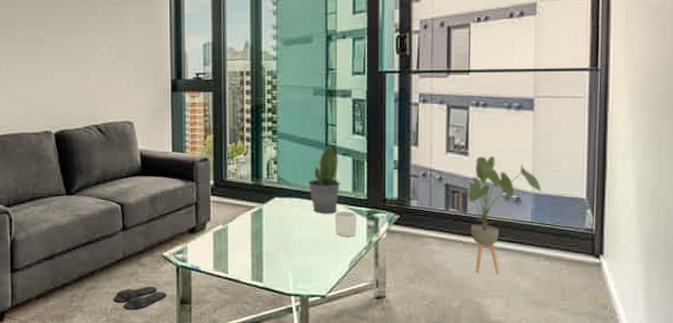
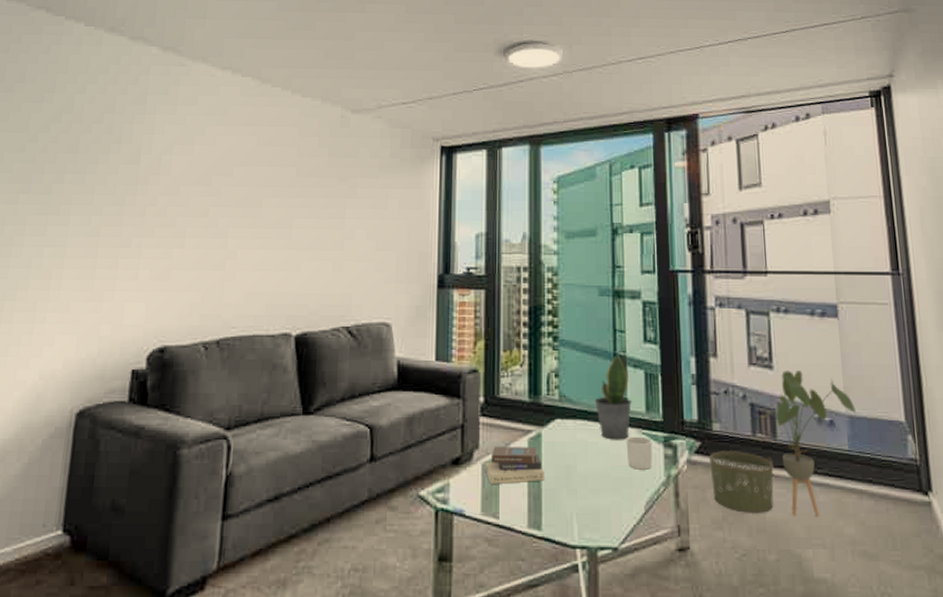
slippers: present [113,287,167,311] -> none [352,538,421,572]
books: none [215,219,266,247] -> present [485,447,545,484]
basket: none [405,221,463,272] -> present [708,450,774,515]

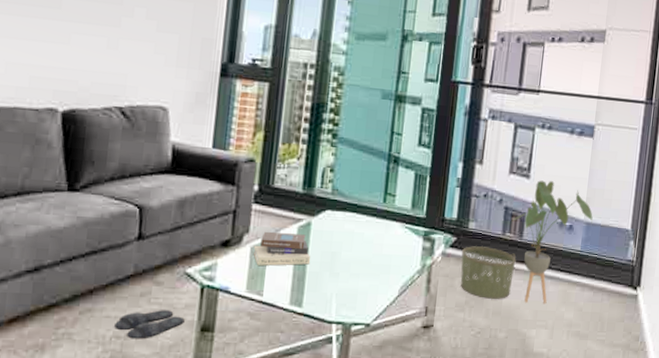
slippers: none [352,538,421,572] -> present [114,310,185,339]
potted plant: present [594,354,632,440] -> none [364,155,401,232]
mug: present [626,436,653,470] -> none [389,229,413,259]

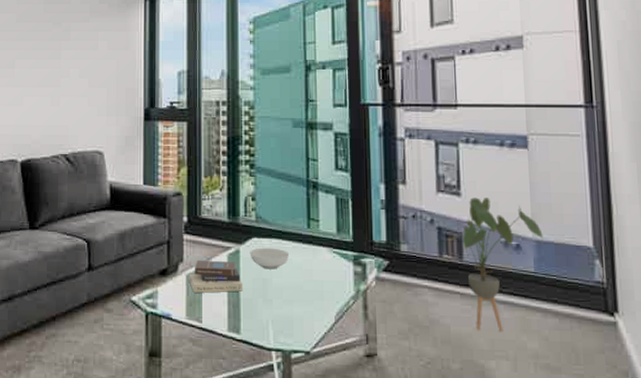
slippers: present [114,310,185,339] -> none [75,335,134,363]
bowl: none [321,220,361,243] -> present [249,247,289,269]
basket: present [460,245,516,300] -> none [396,269,460,327]

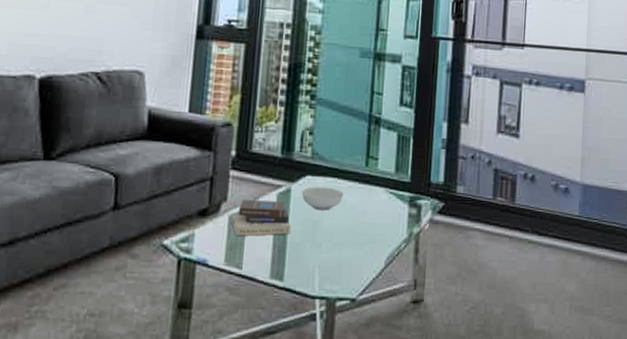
house plant: present [448,197,543,331] -> none [503,140,590,274]

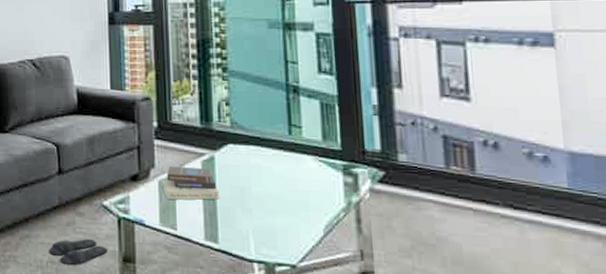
slippers: none [89,285,161,317] -> present [49,239,107,266]
bowl: present [301,186,343,211] -> none [225,154,269,178]

